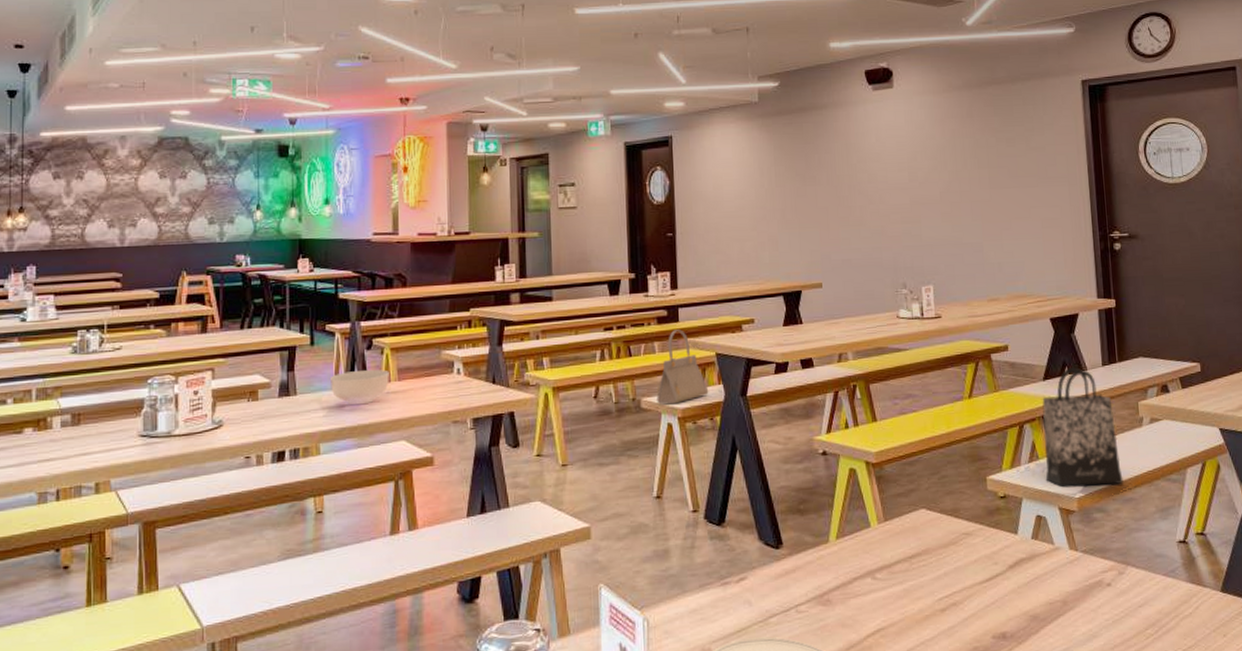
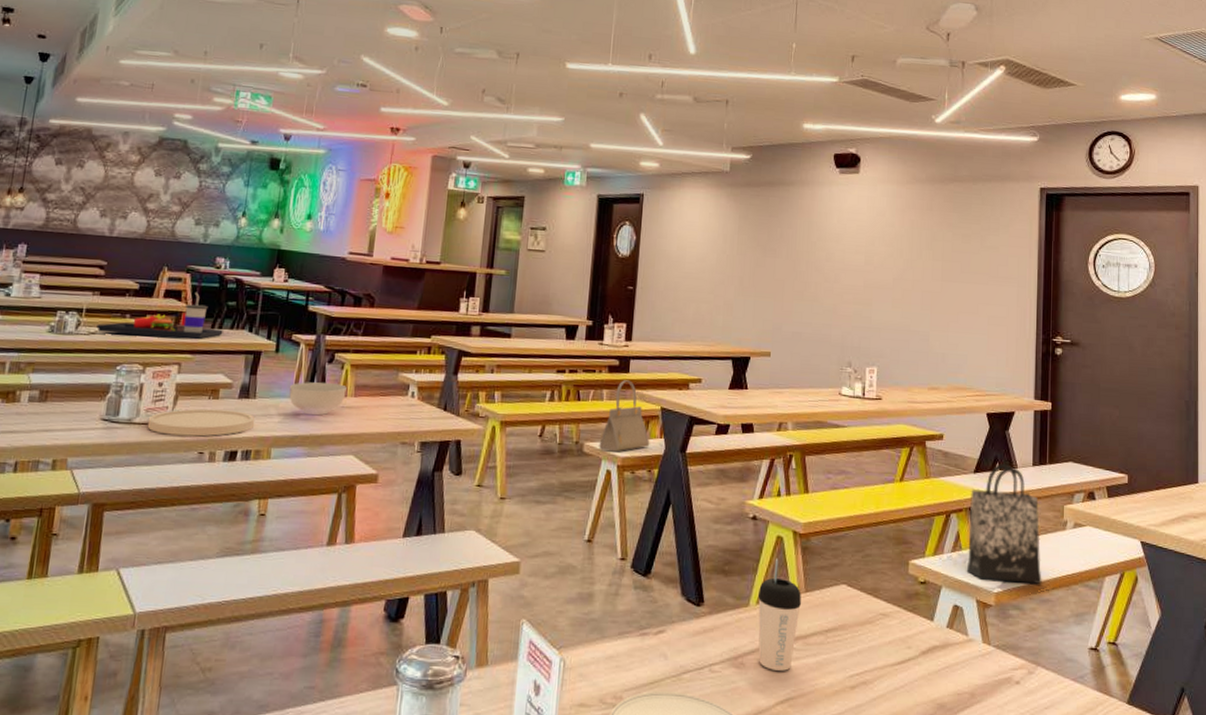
food tray: none [121,293,253,347] -> present [96,292,223,339]
plate: none [188,410,298,444] -> present [147,408,255,437]
beverage cup: none [837,491,882,604] -> present [758,558,801,671]

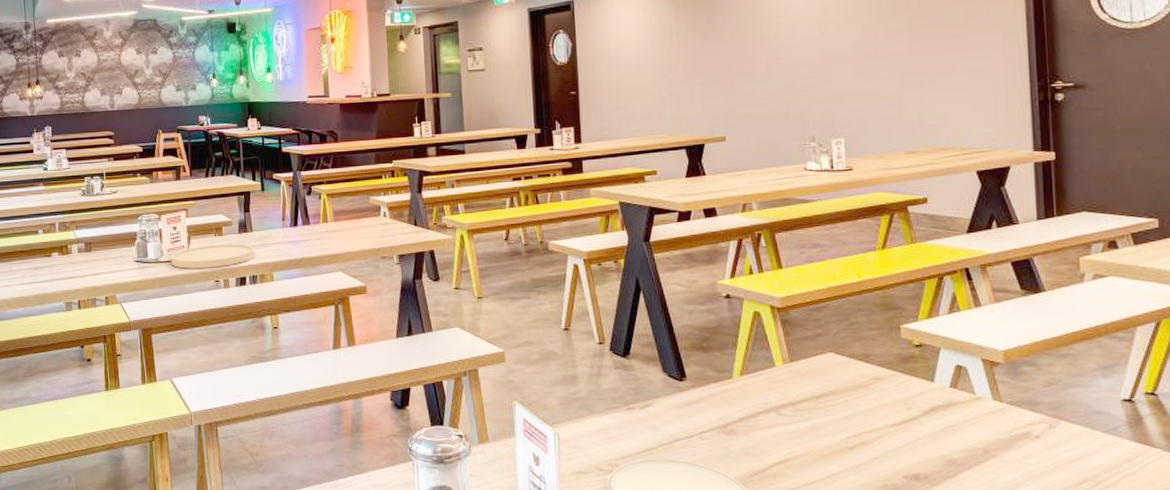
food tray: present [96,292,223,339] -> none [116,148,216,191]
bowl: present [289,382,347,416] -> none [278,212,327,242]
handbag: present [599,380,650,452] -> none [563,180,613,248]
beverage cup: present [758,558,801,671] -> none [741,332,787,435]
shopping bag: present [966,462,1042,585] -> none [965,220,1059,340]

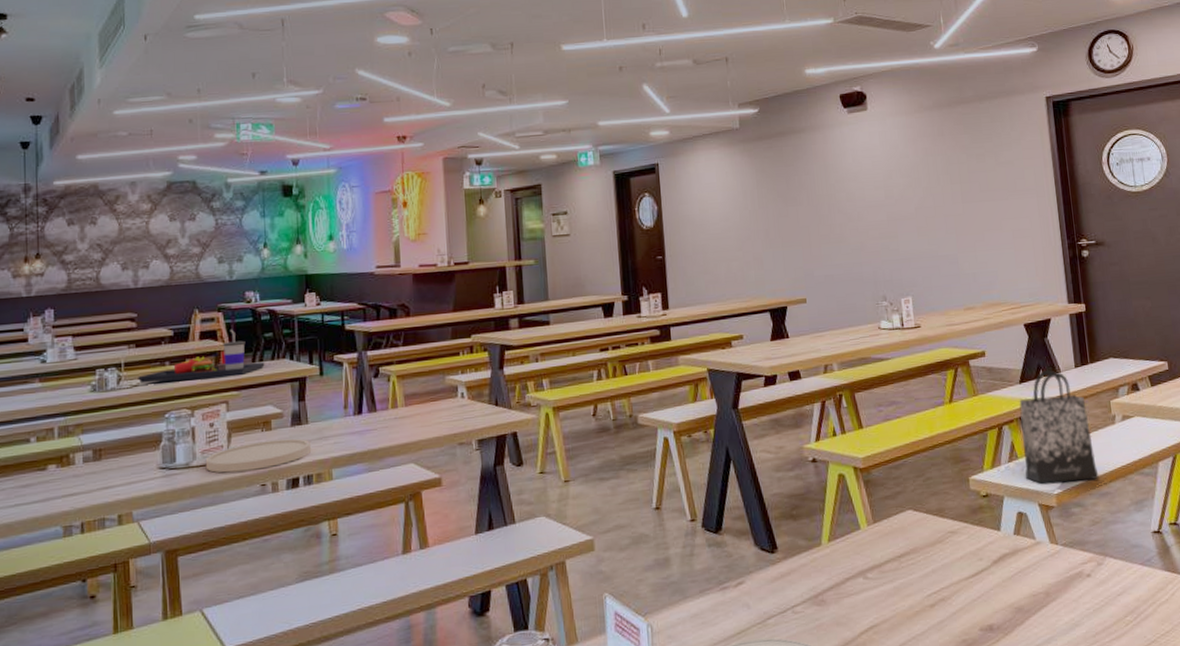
food tray: none [116,148,216,191] -> present [138,329,265,384]
shopping bag: none [965,220,1059,340] -> present [1019,369,1099,484]

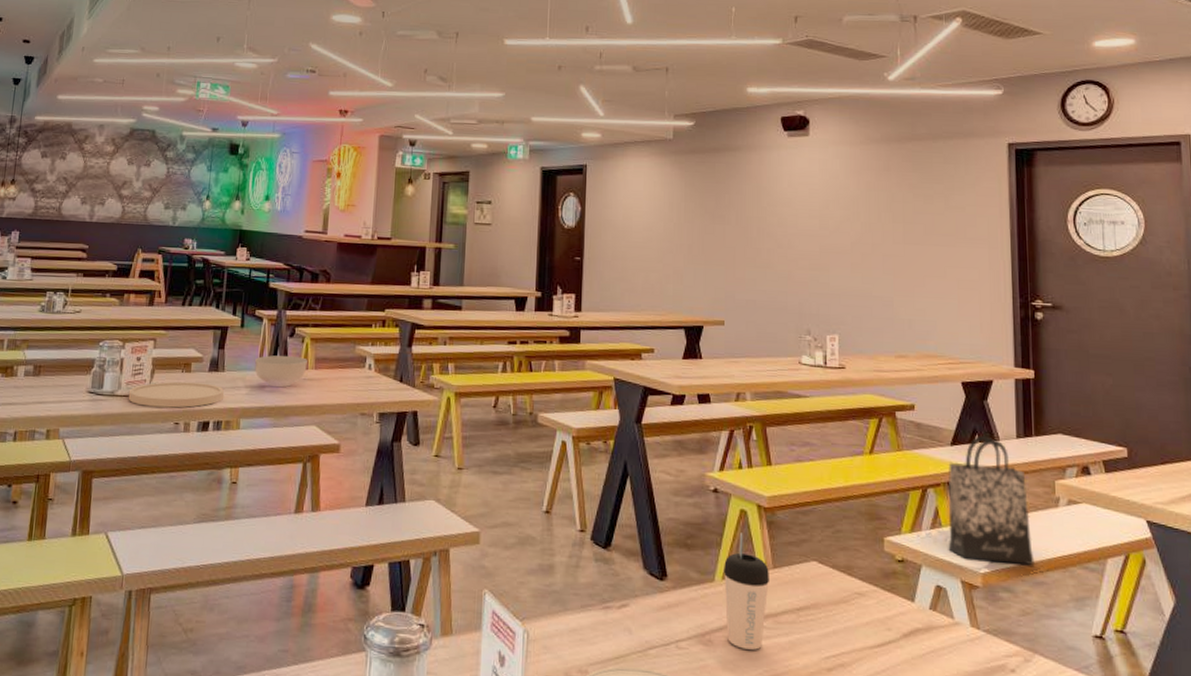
food tray: present [138,329,265,384] -> none [81,272,193,316]
bowl: none [339,396,397,432] -> present [254,355,308,388]
beverage cup: none [828,495,871,603] -> present [724,532,769,650]

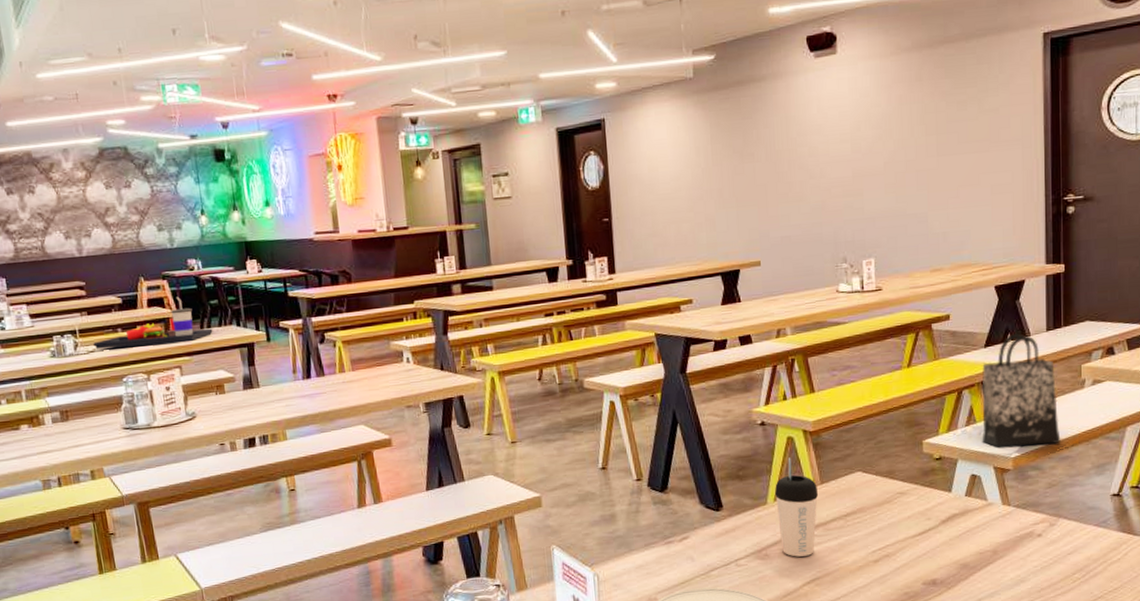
food tray: none [81,272,193,316] -> present [93,296,213,350]
plate: present [128,381,224,408] -> none [165,401,264,433]
bowl: present [254,355,308,388] -> none [288,361,344,395]

